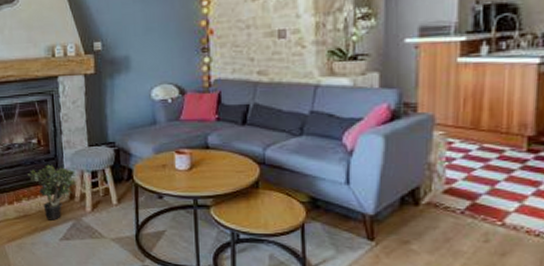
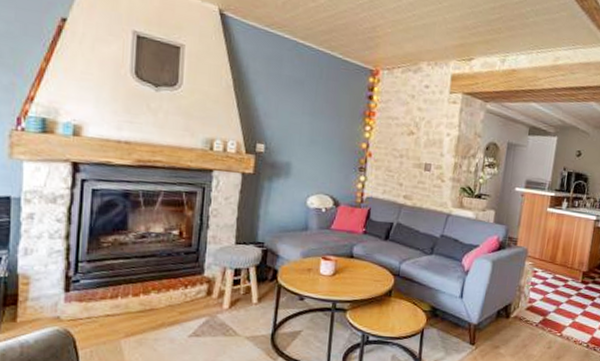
potted plant: present [28,164,76,221] -> none [162,258,217,316]

